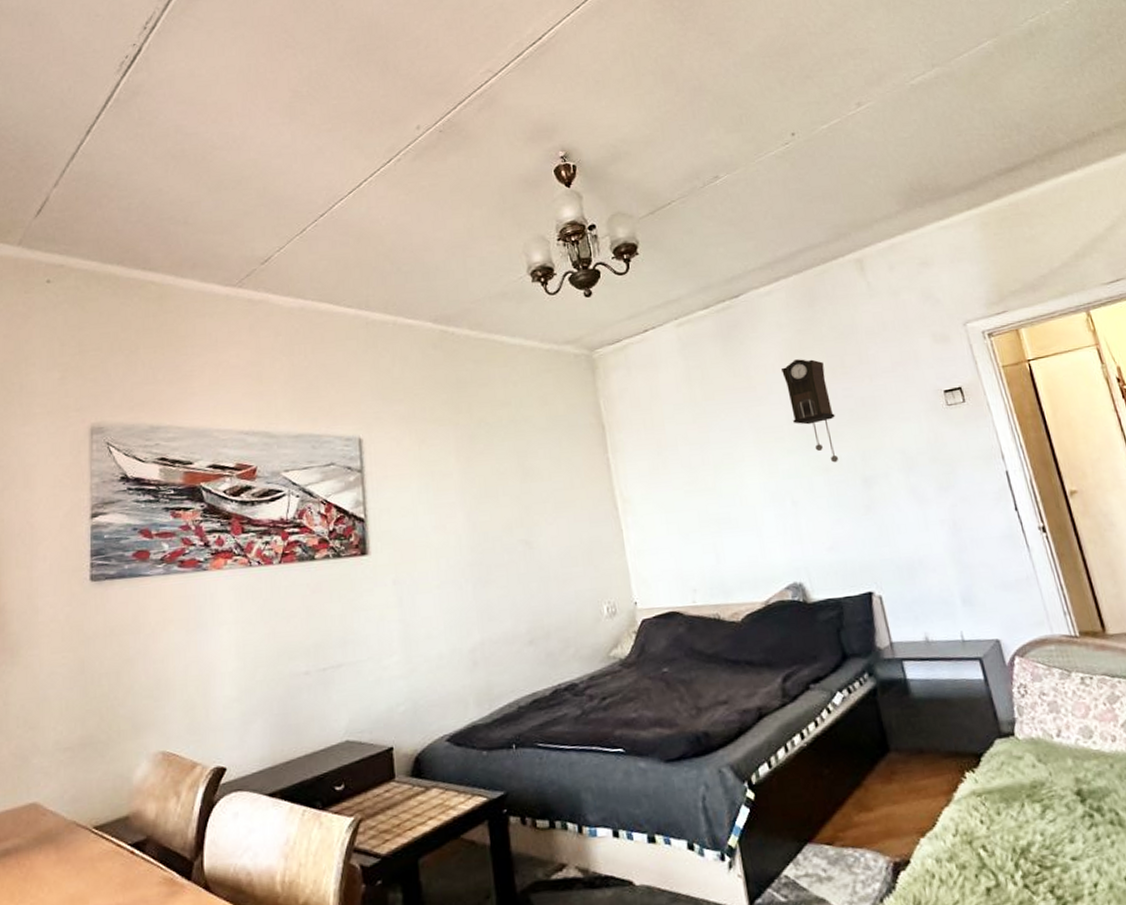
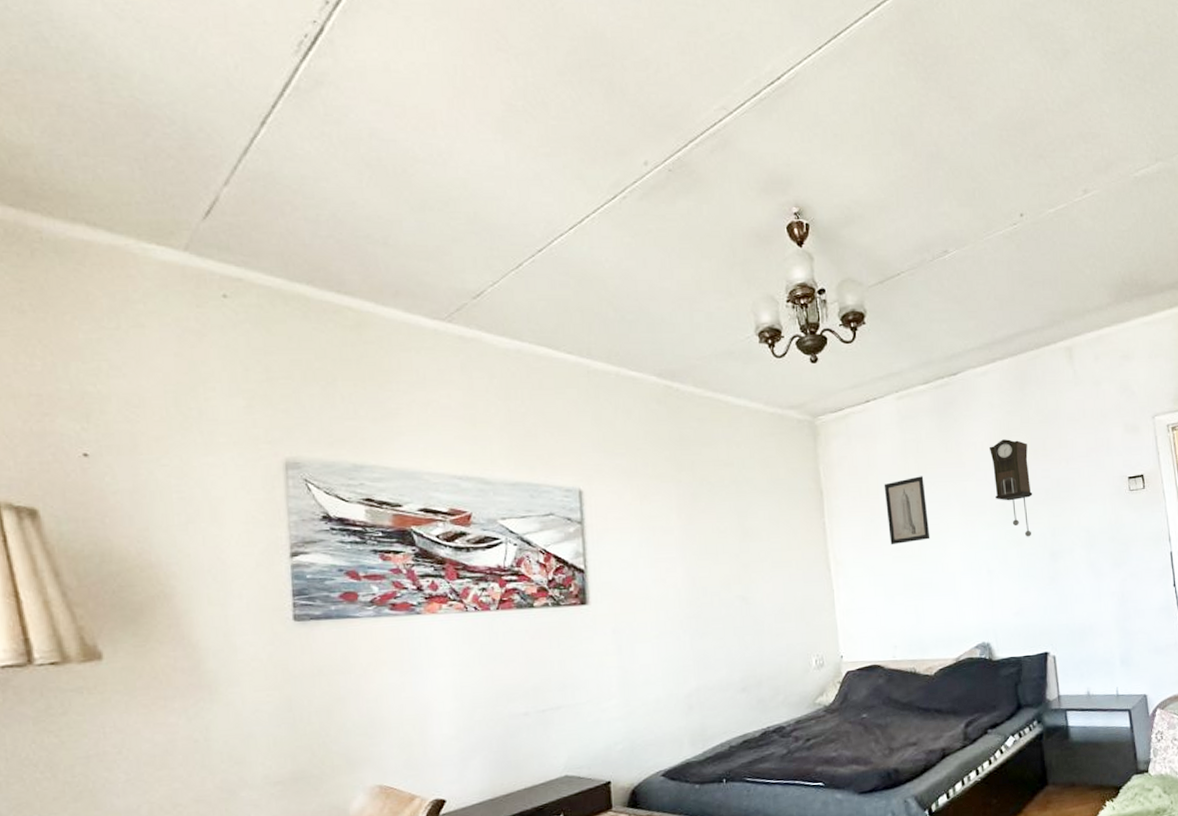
wall art: none [669,403,724,479] -> present [884,476,930,545]

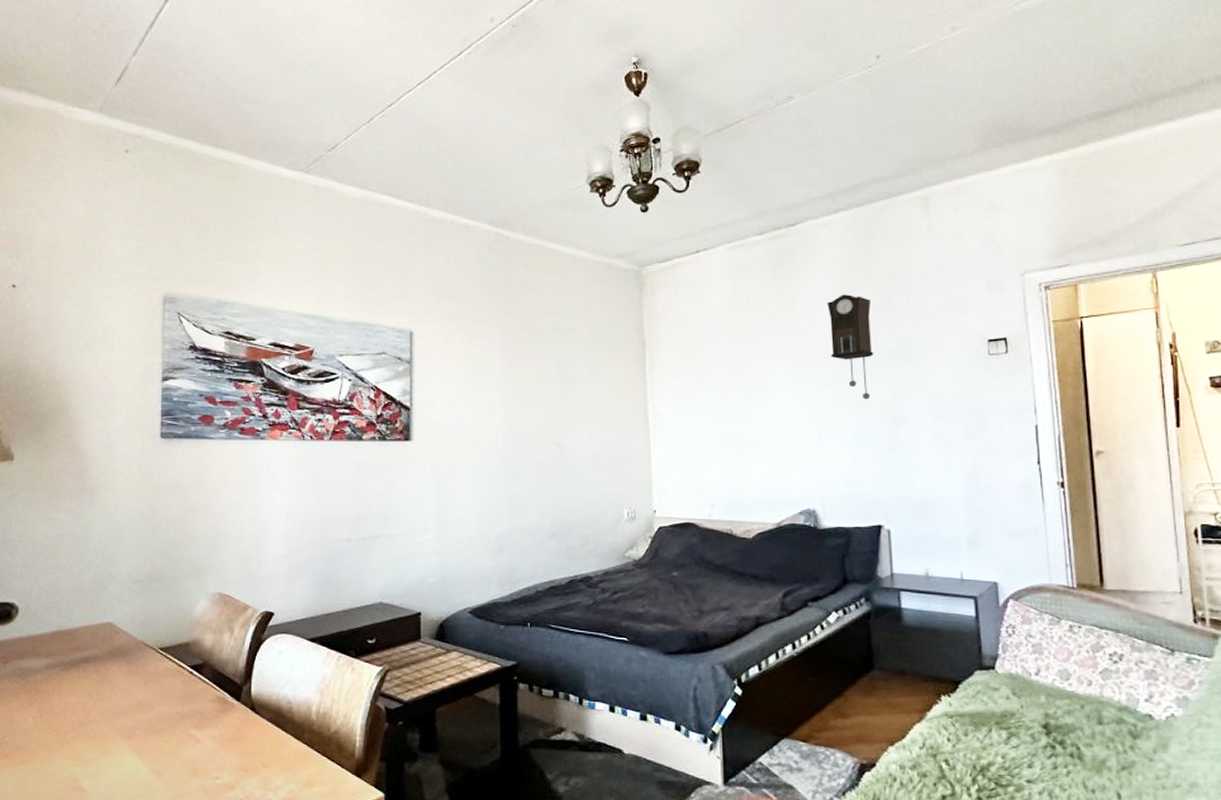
wall art: present [884,476,930,545] -> none [709,330,756,400]

